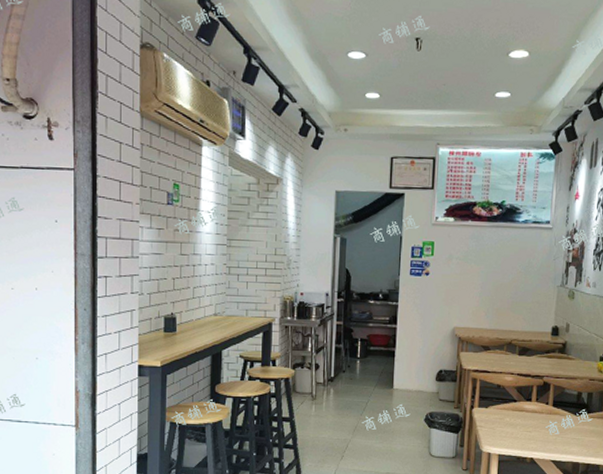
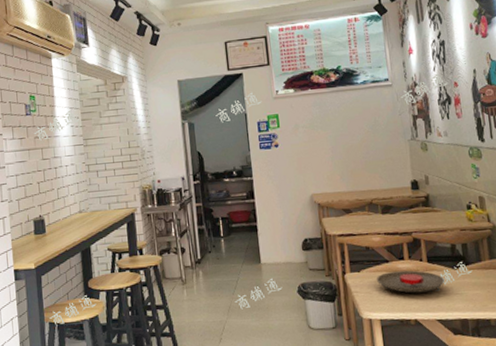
plate: none [501,411,566,434] -> present [376,270,445,293]

